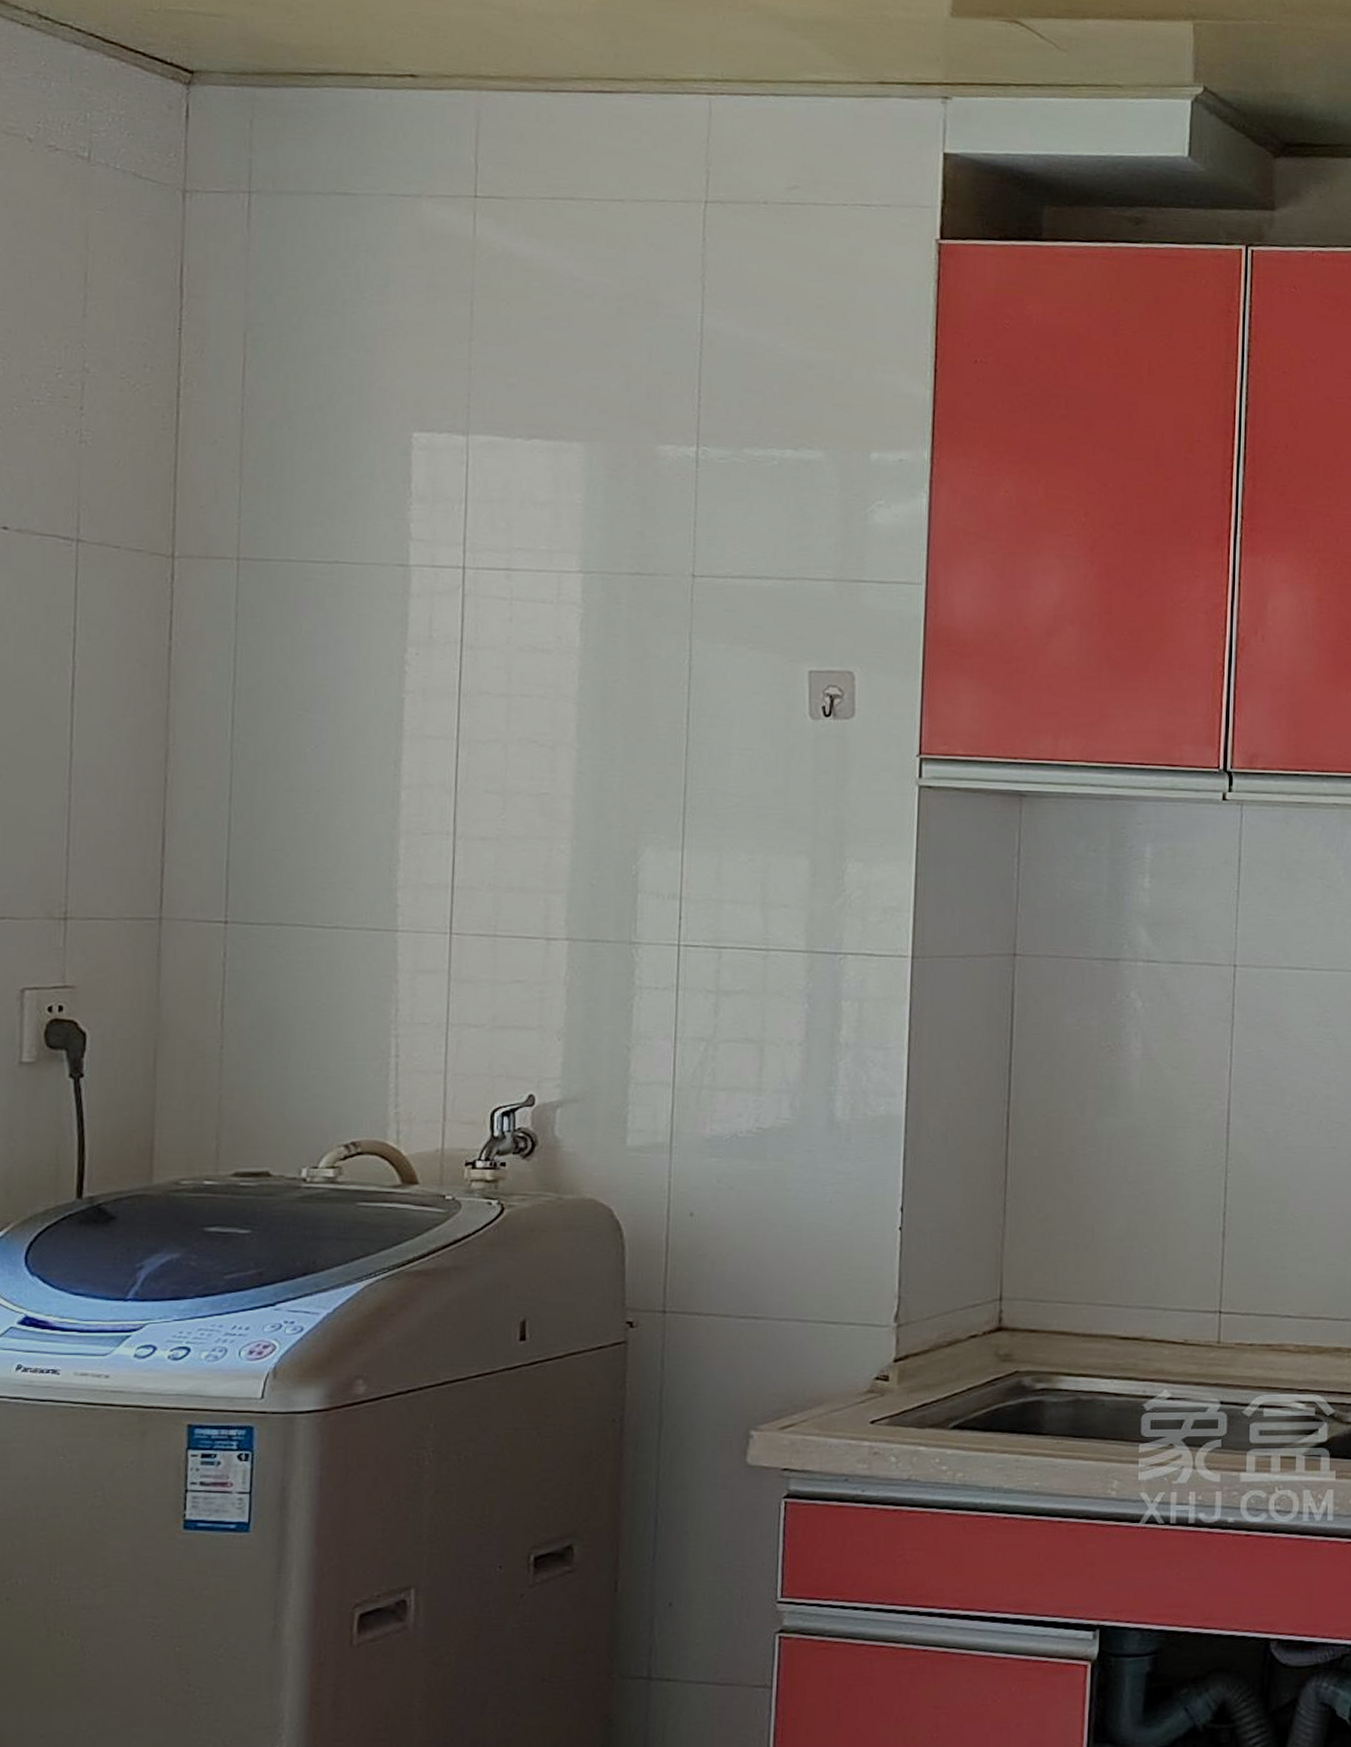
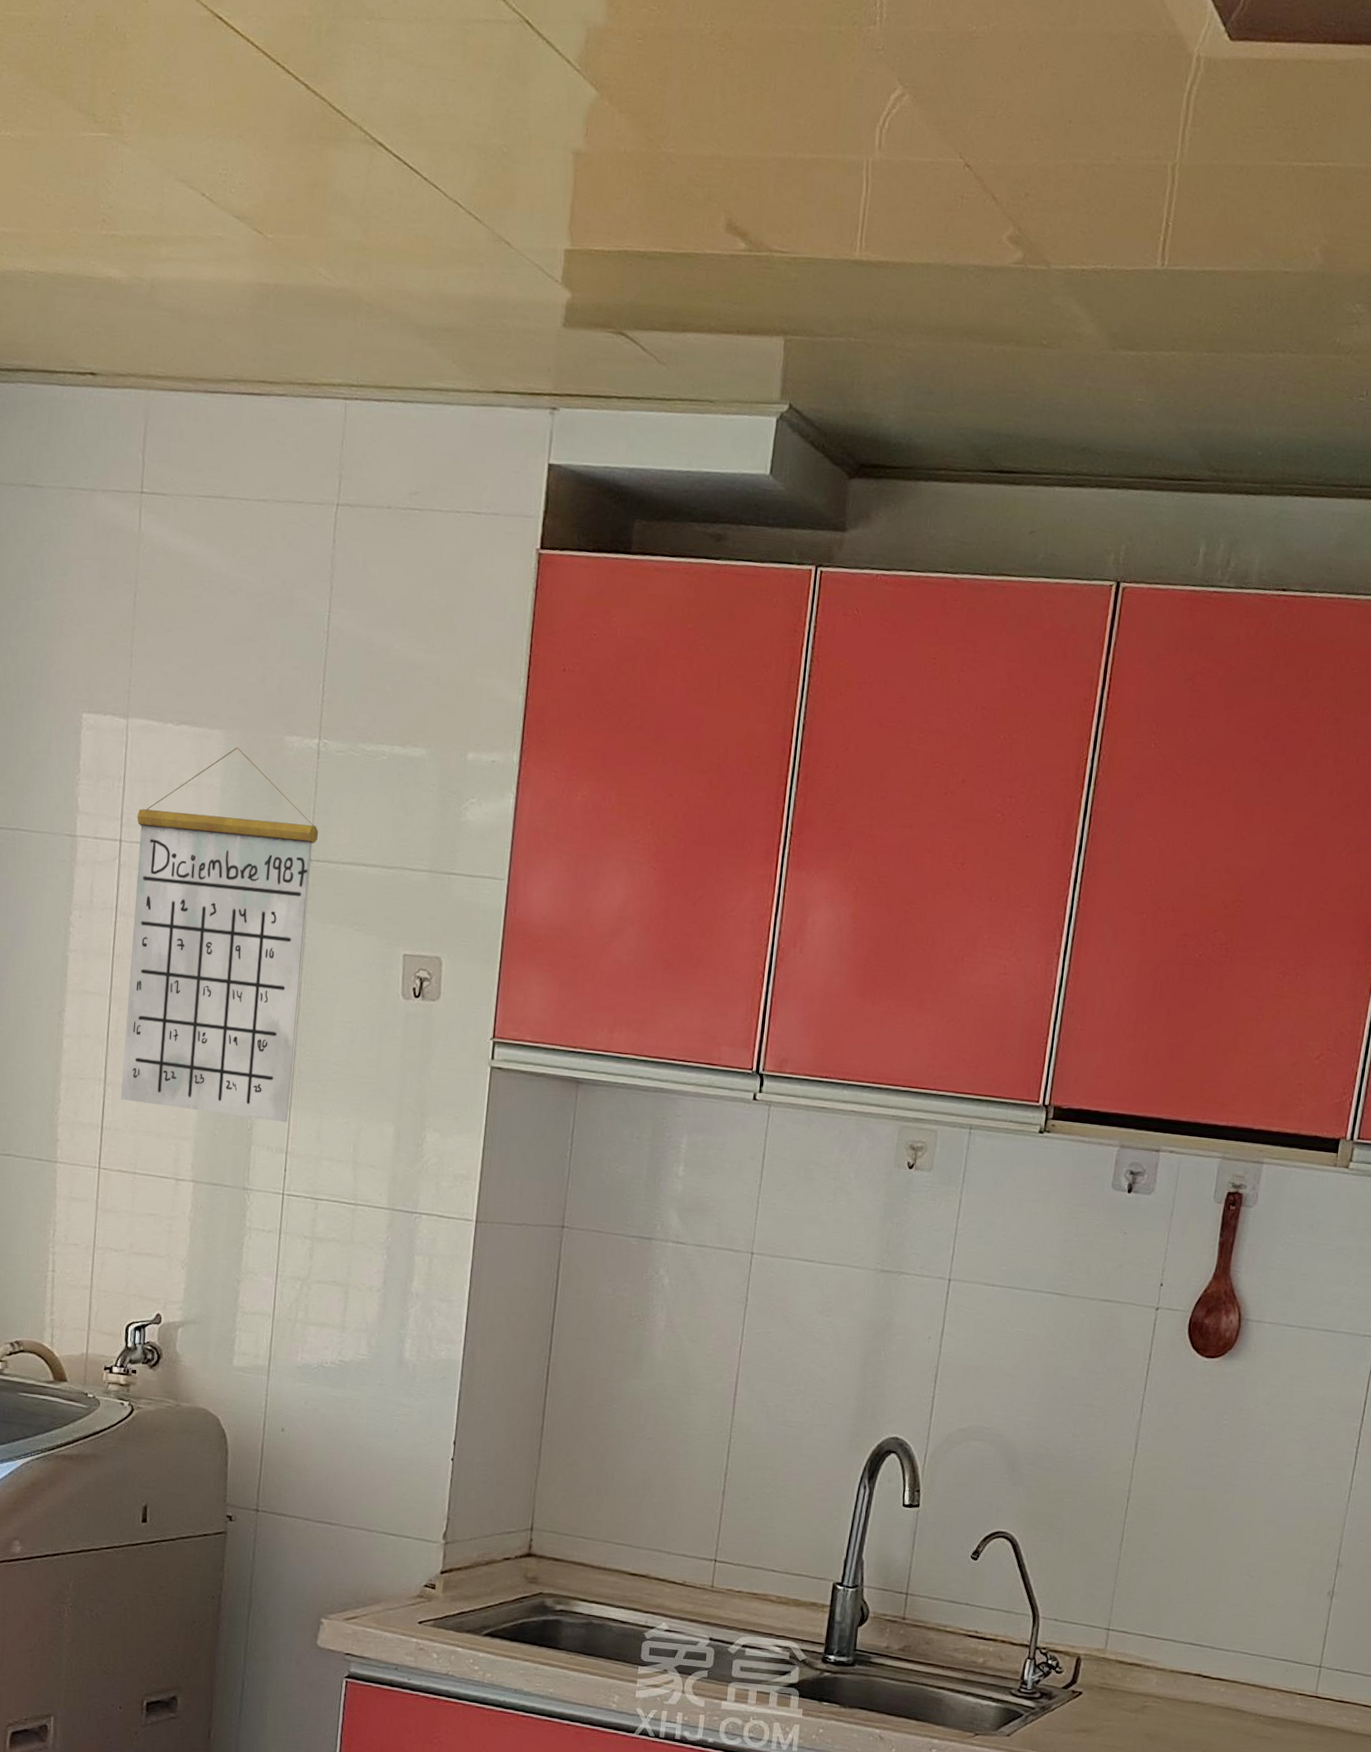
calendar: none [475,460,701,865] -> present [121,747,318,1123]

